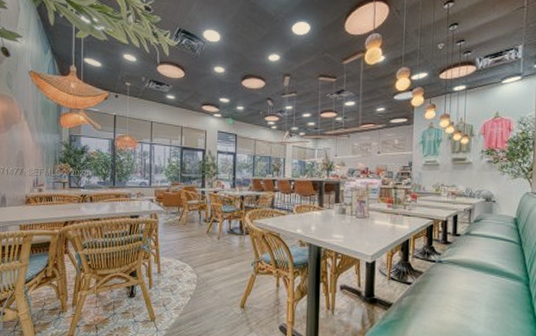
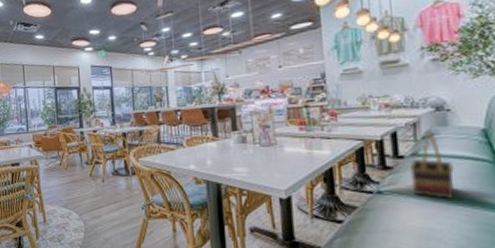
woven basket: none [463,216,493,269] -> present [410,131,456,199]

